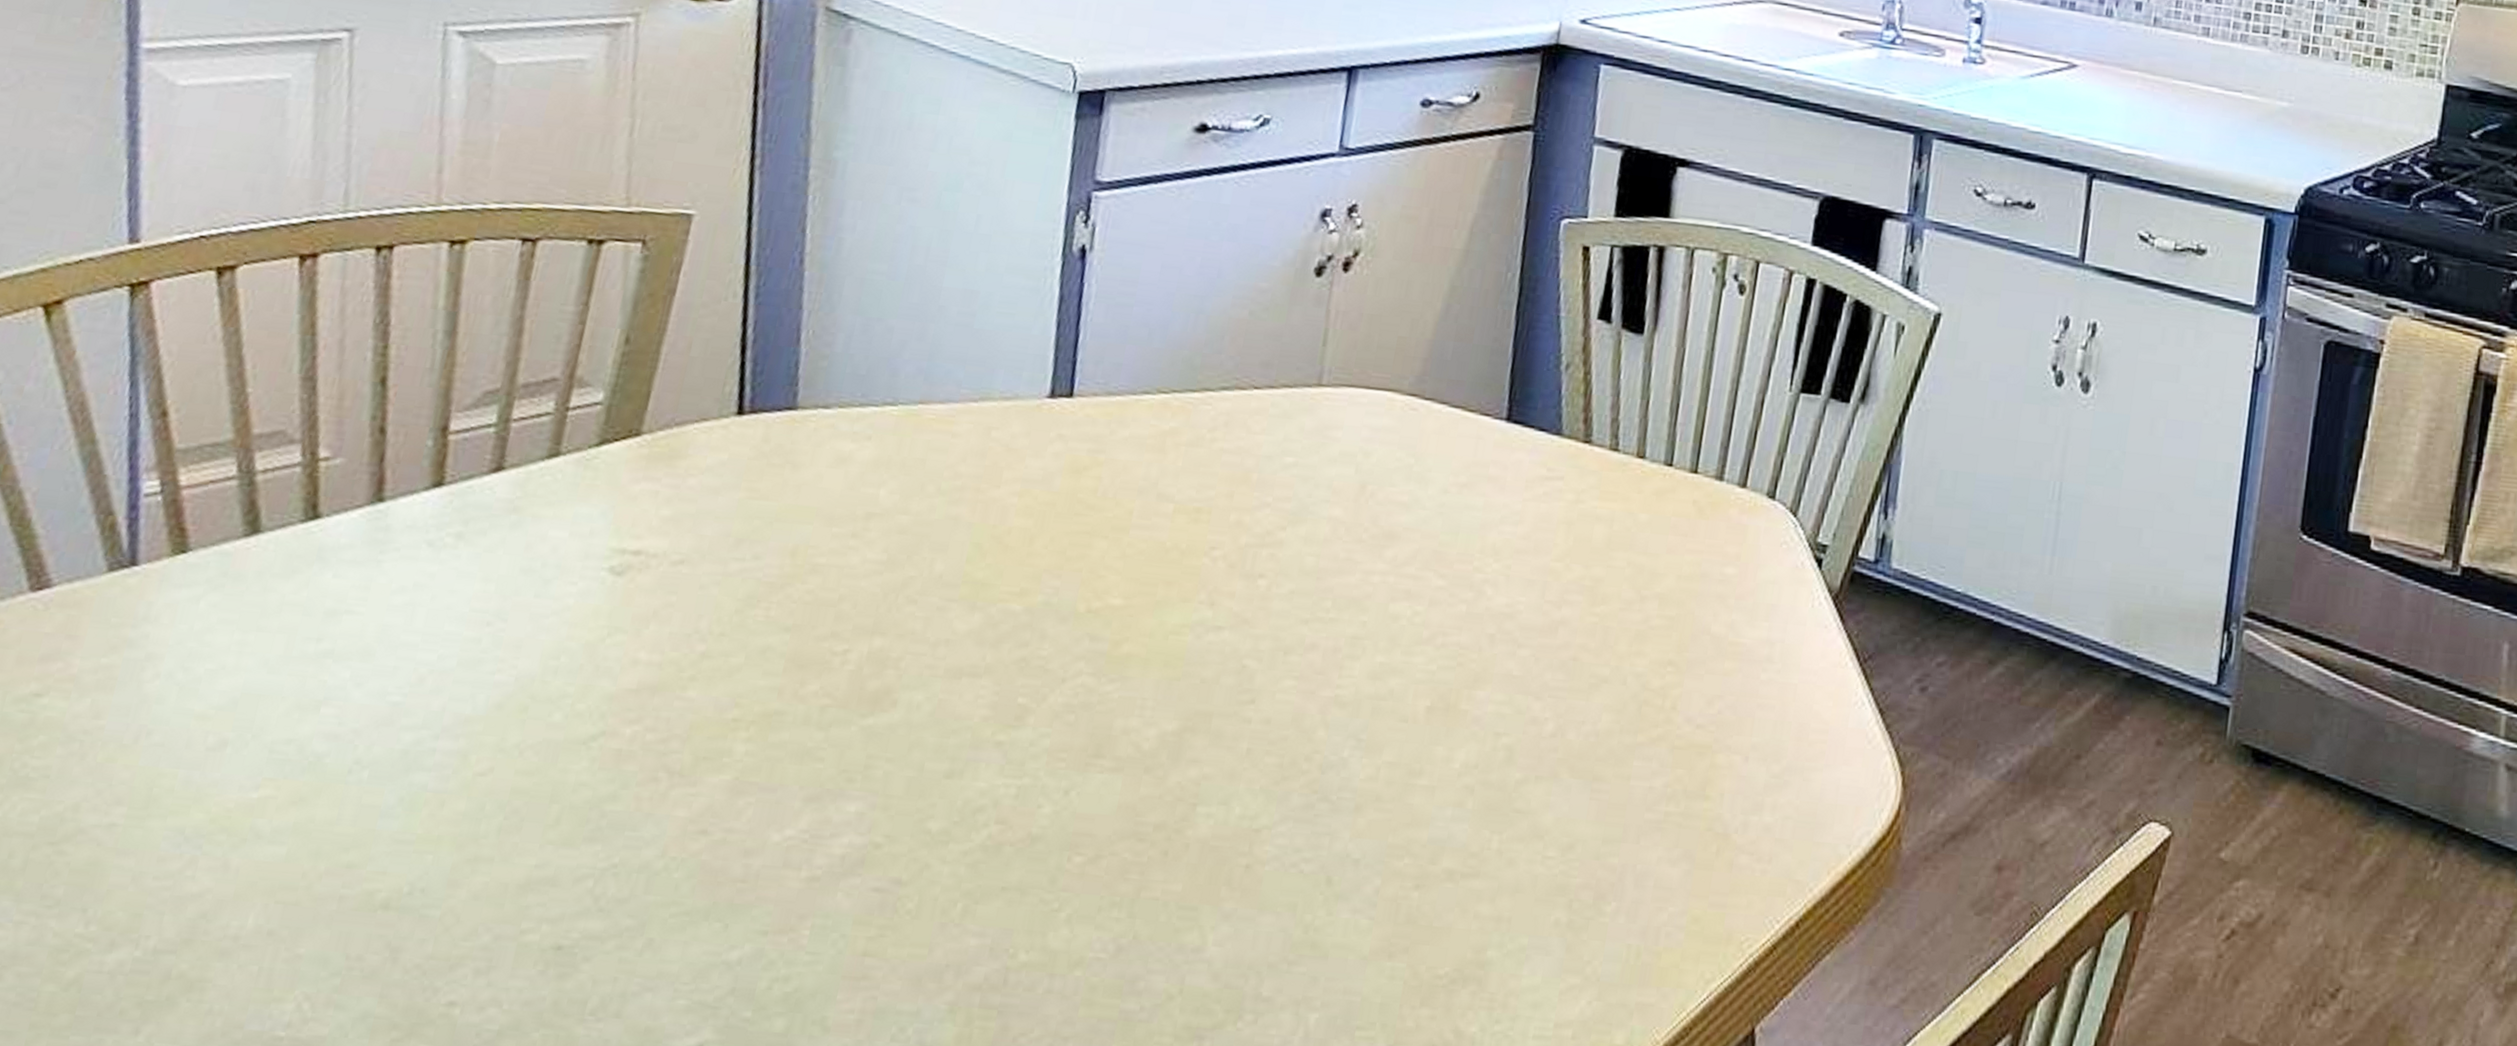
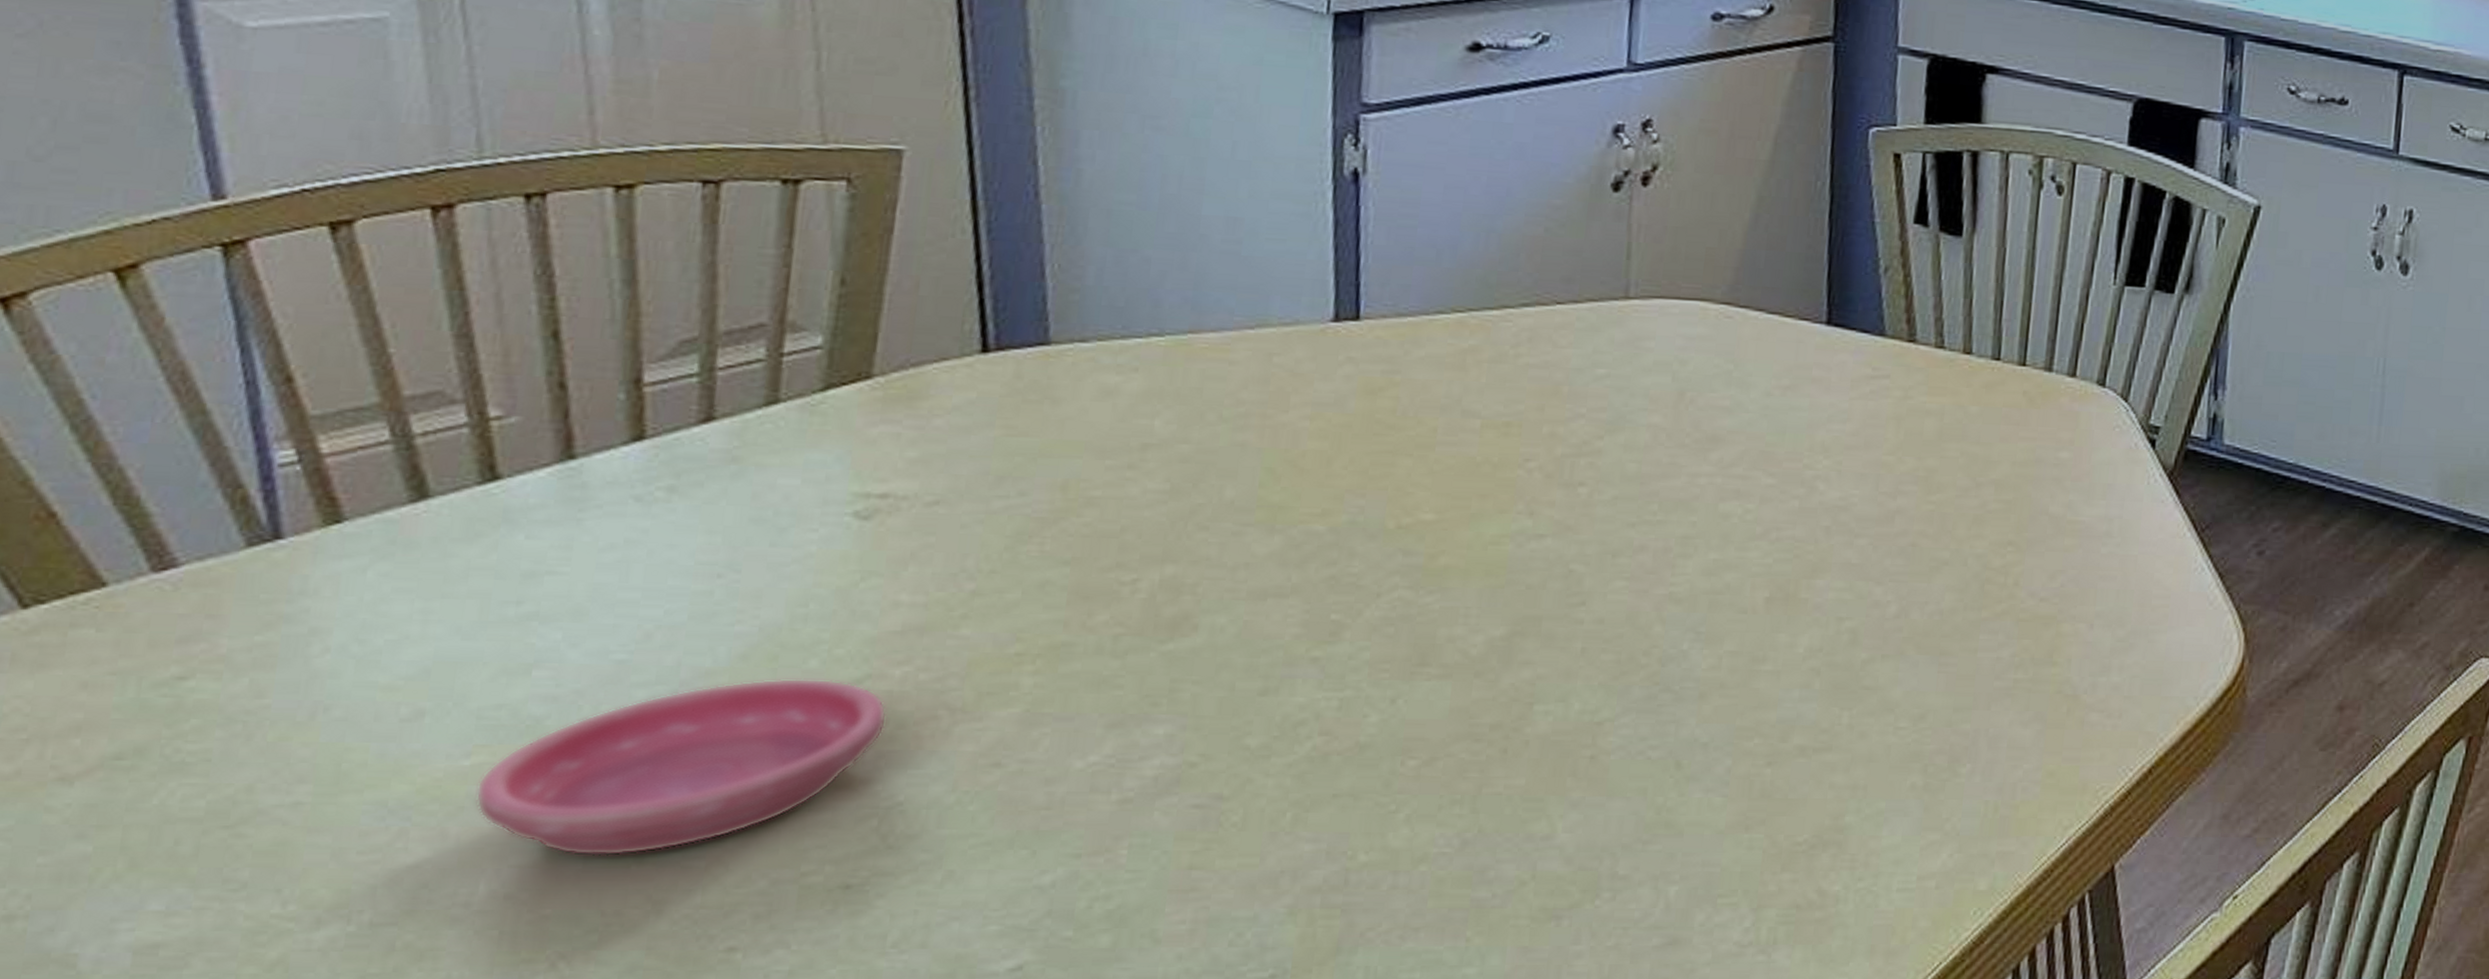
saucer: none [257,729,615,900] -> present [475,678,888,856]

